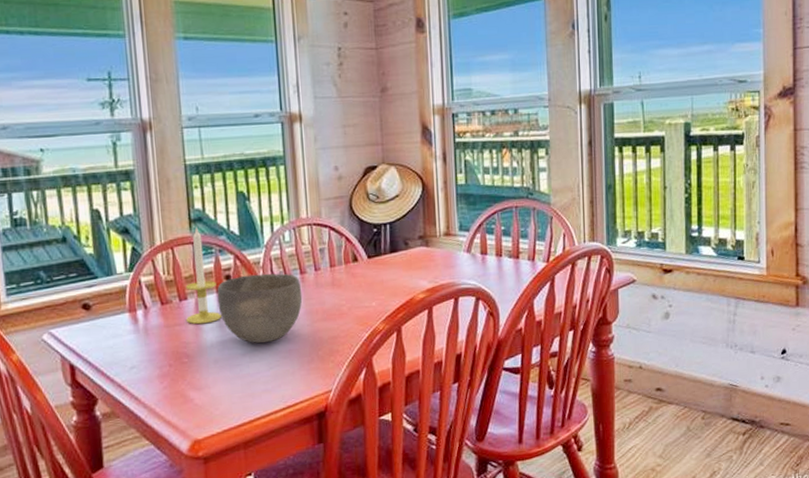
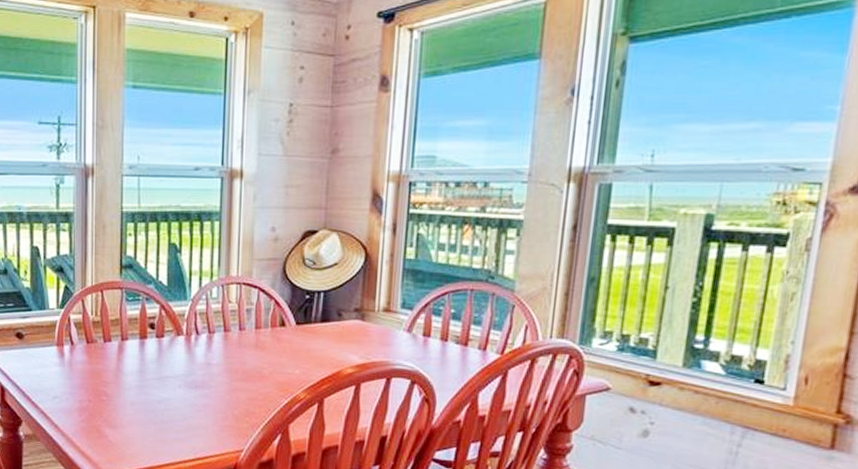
candle: present [185,227,221,325] -> none [109,274,142,367]
bowl: present [217,273,303,343] -> none [140,325,224,394]

